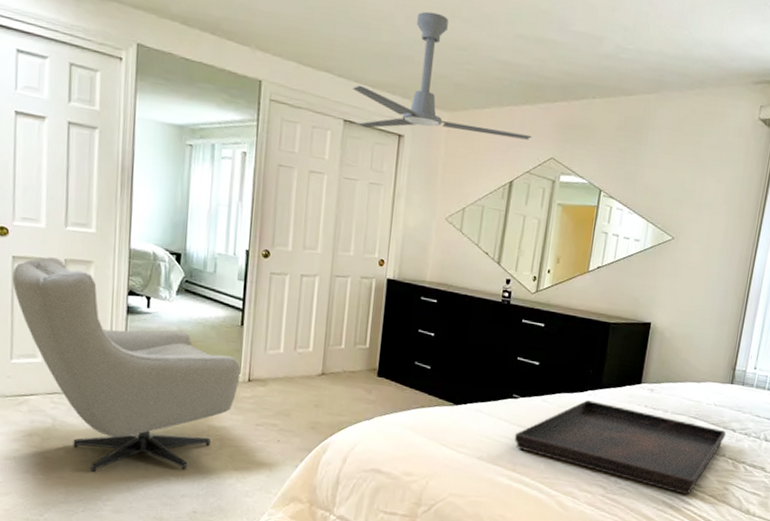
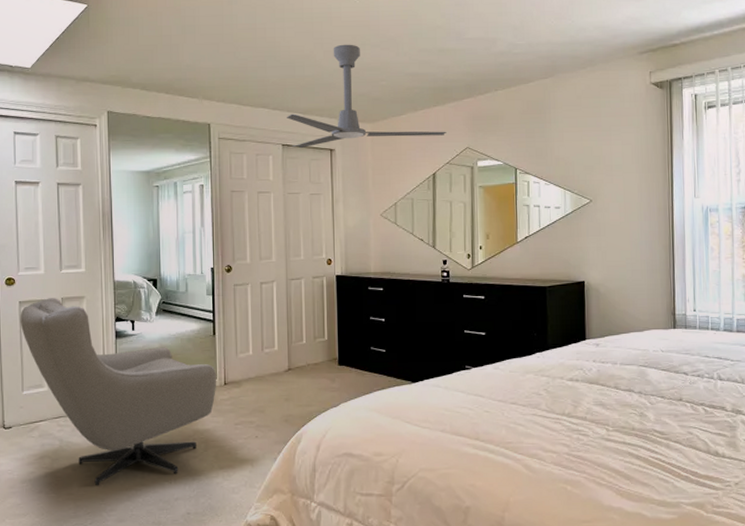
serving tray: present [514,400,727,495] -> none [473,362,679,443]

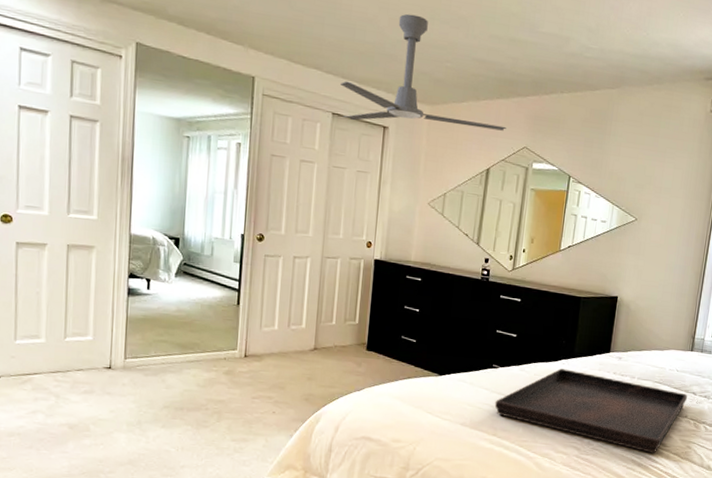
armchair: present [20,298,217,486] -> none [16,242,238,447]
serving tray: none [473,362,679,443] -> present [494,369,688,453]

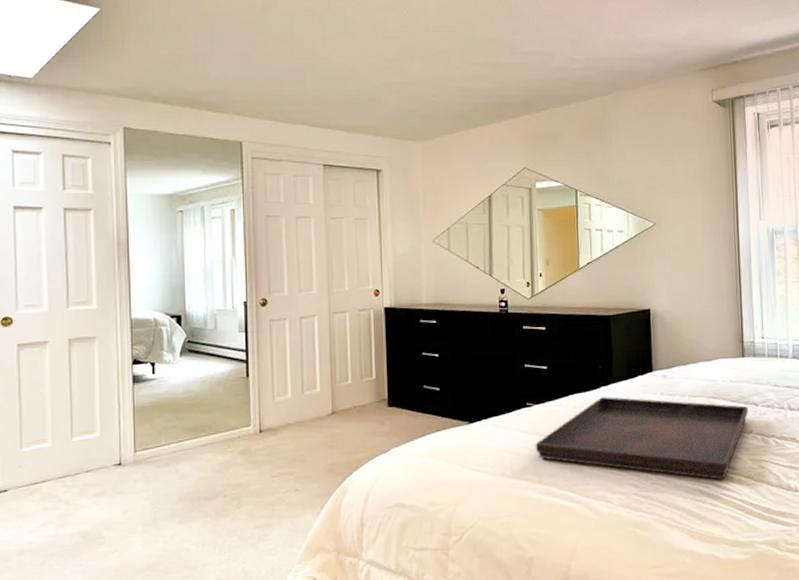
ceiling fan: present [340,13,506,131] -> none [328,56,502,169]

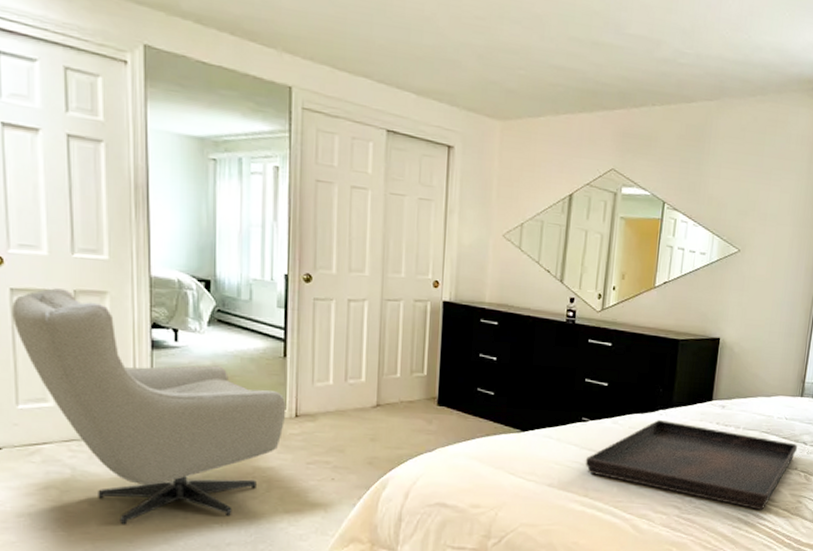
armchair: none [18,339,251,555] -> present [11,288,287,525]

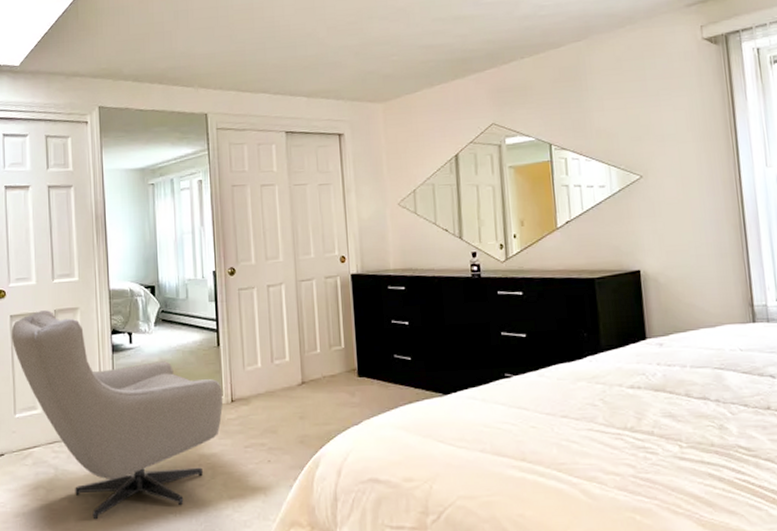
serving tray: present [585,420,798,510] -> none [516,367,765,462]

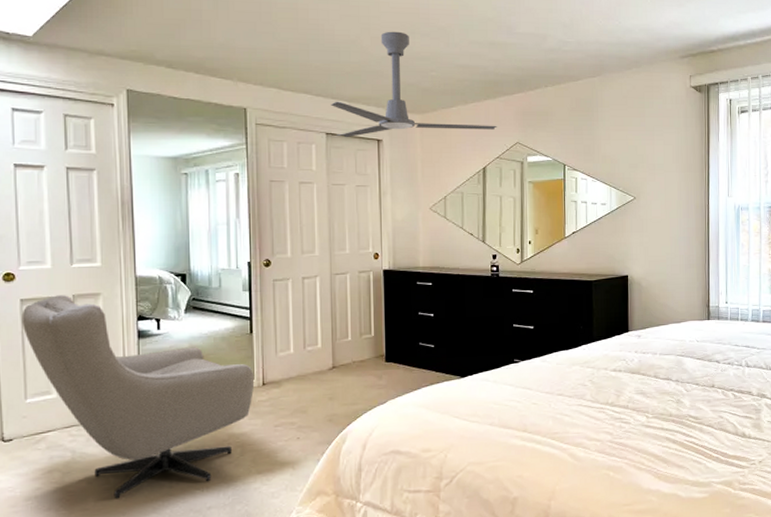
ceiling fan: none [289,18,468,135] -> present [331,31,497,138]

